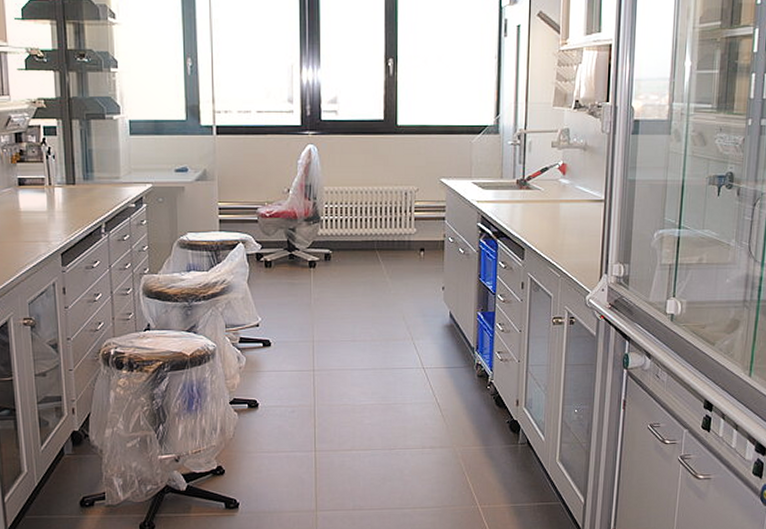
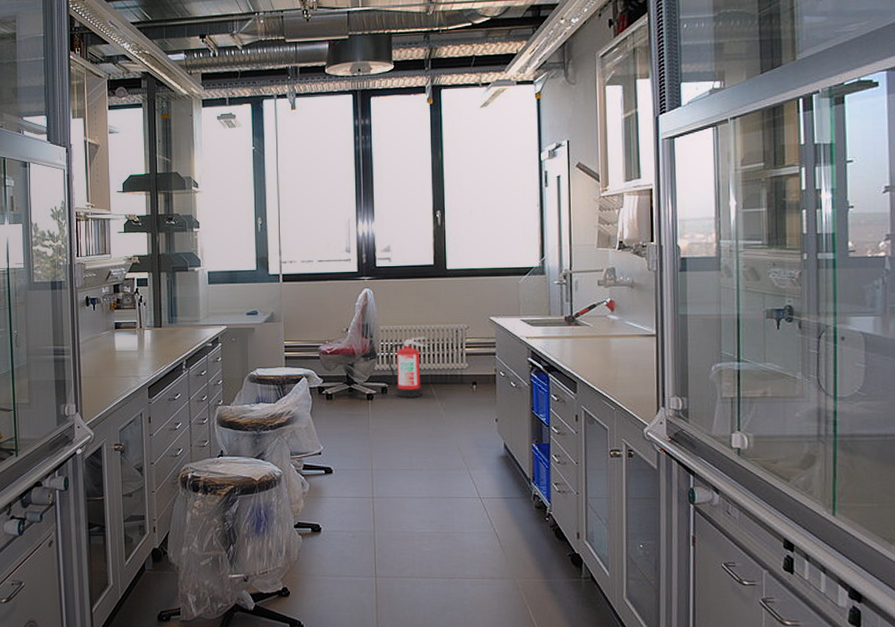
fire extinguisher: none [331,199,376,264] -> present [387,337,429,397]

